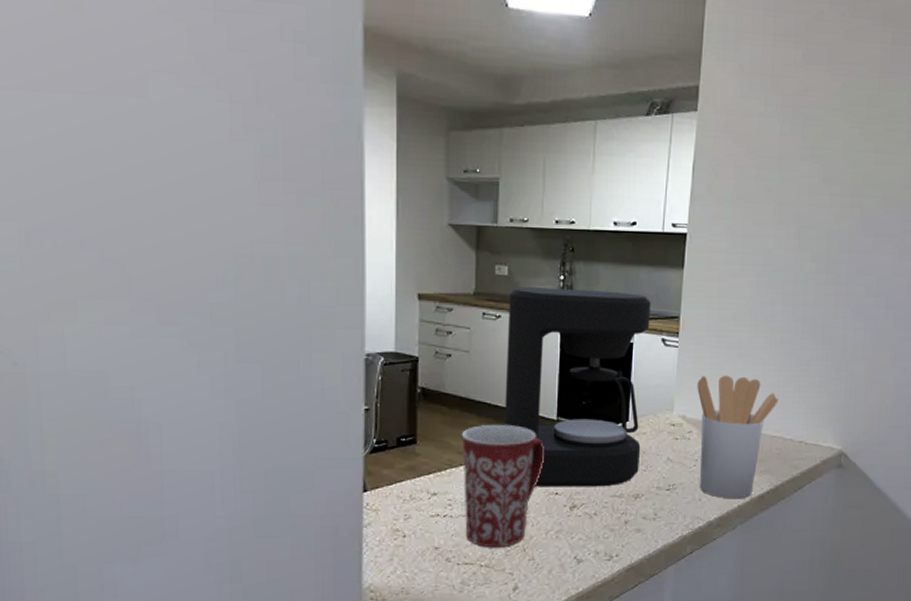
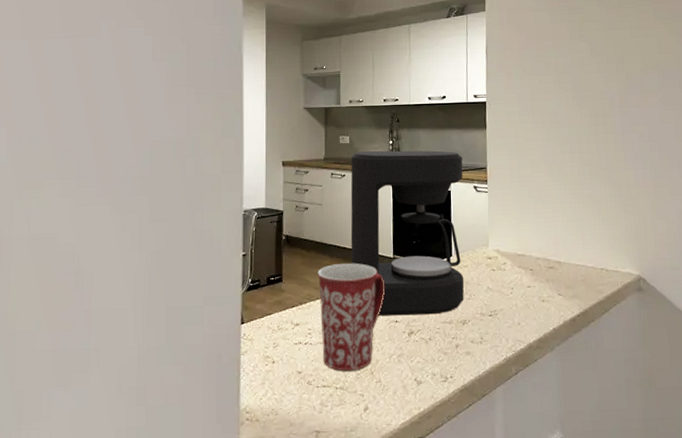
utensil holder: present [697,375,779,499] -> none [506,213,578,323]

